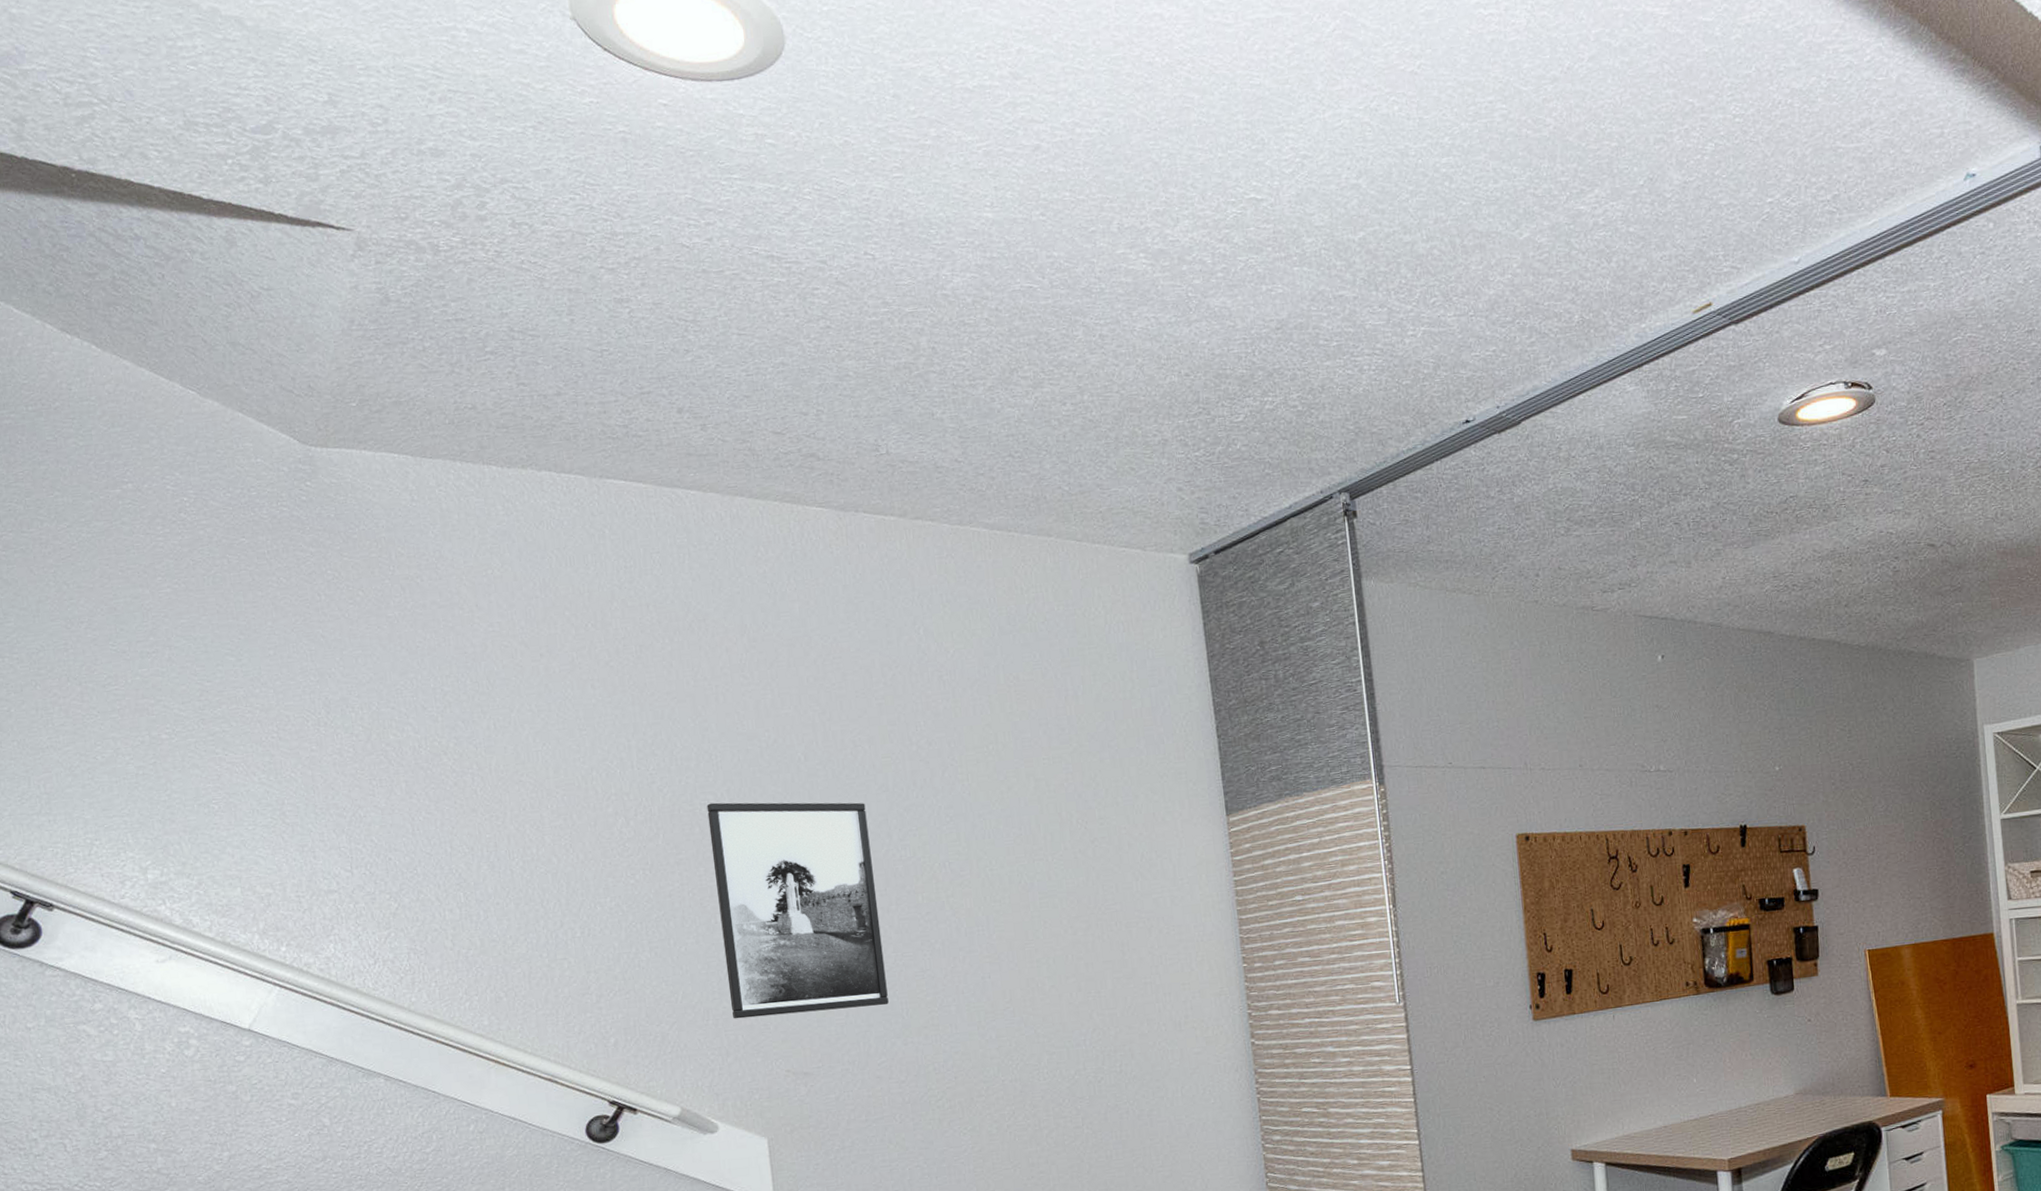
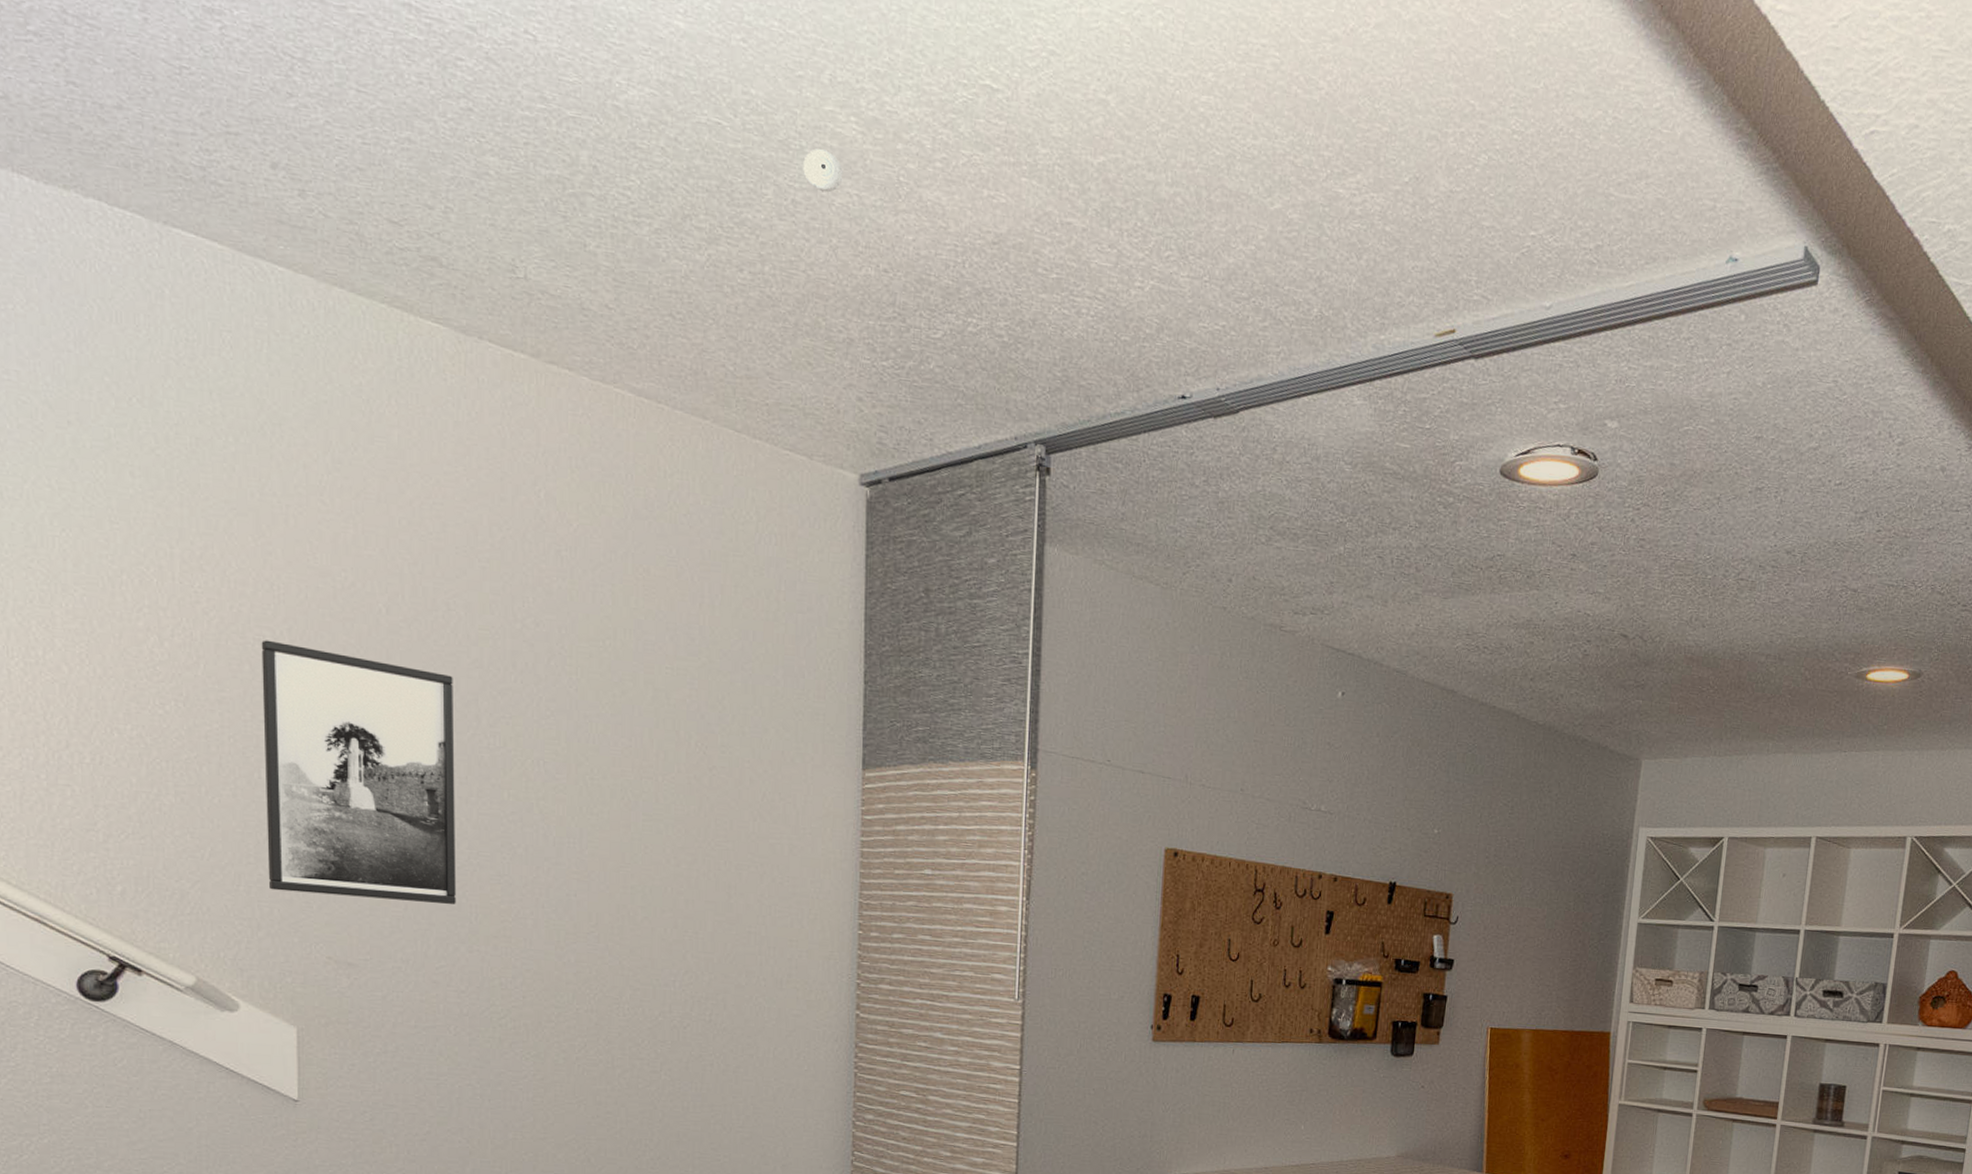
smoke detector: none [1105,286,1140,322] -> present [803,149,843,193]

